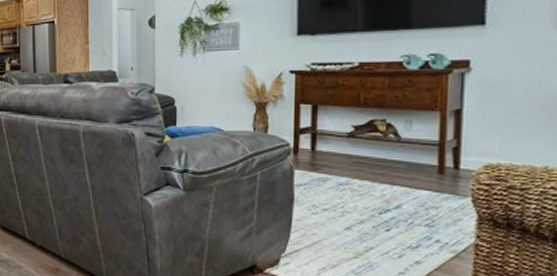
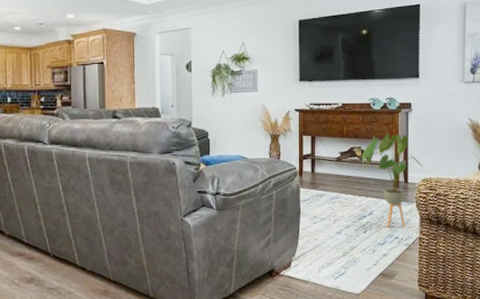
house plant: none [387,102,486,228] -> present [362,133,423,227]

